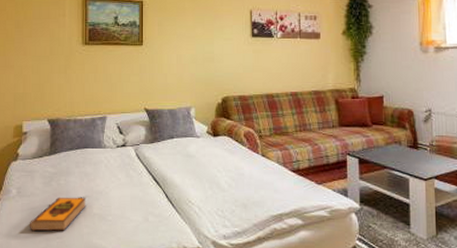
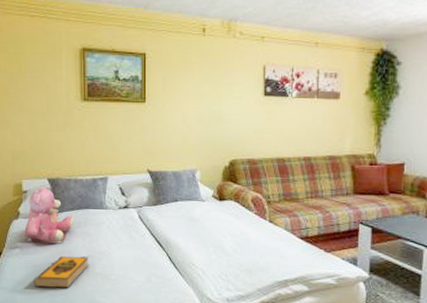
teddy bear: none [21,127,73,186] -> present [23,186,75,244]

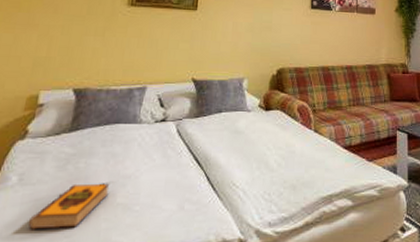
teddy bear: present [23,186,75,244] -> none [27,98,99,170]

